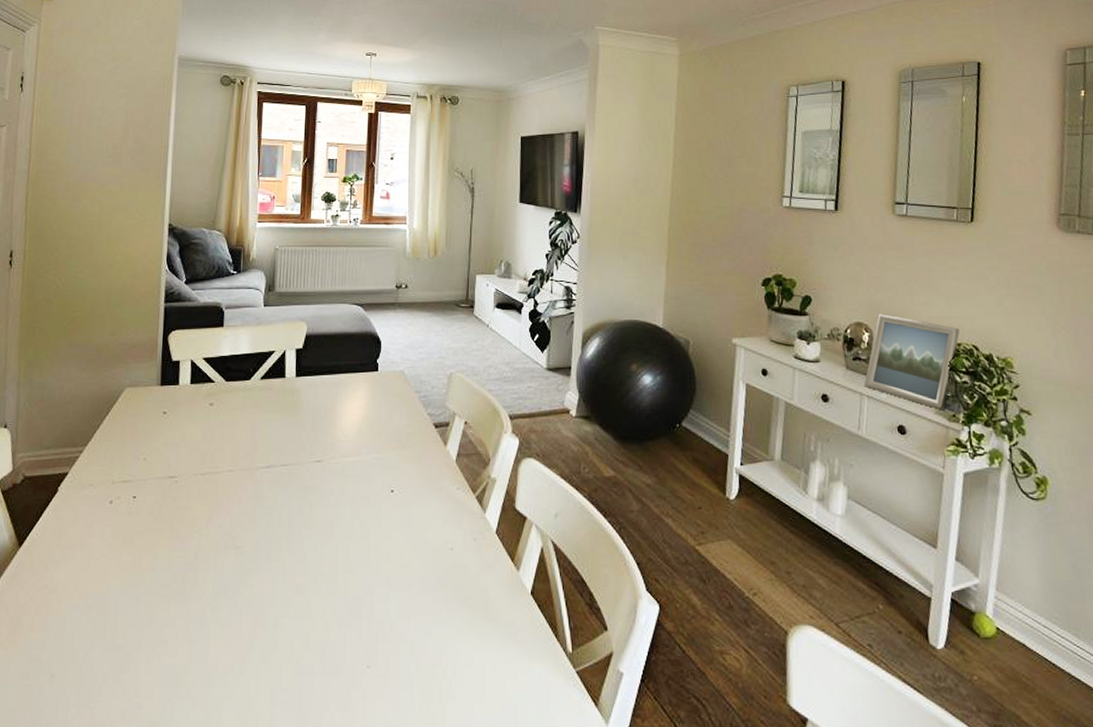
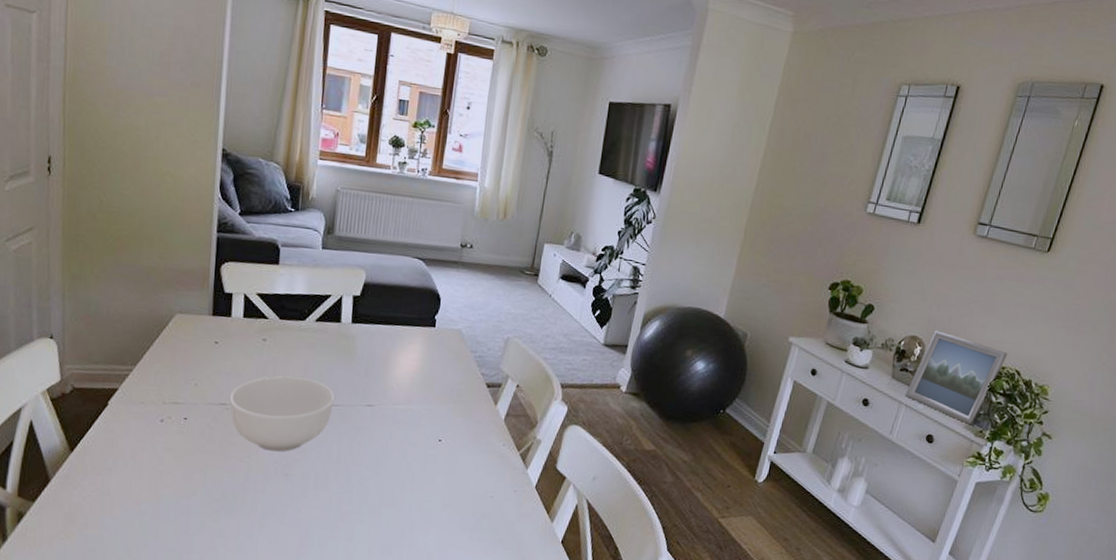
bowl: none [178,439,284,523] -> present [229,375,336,452]

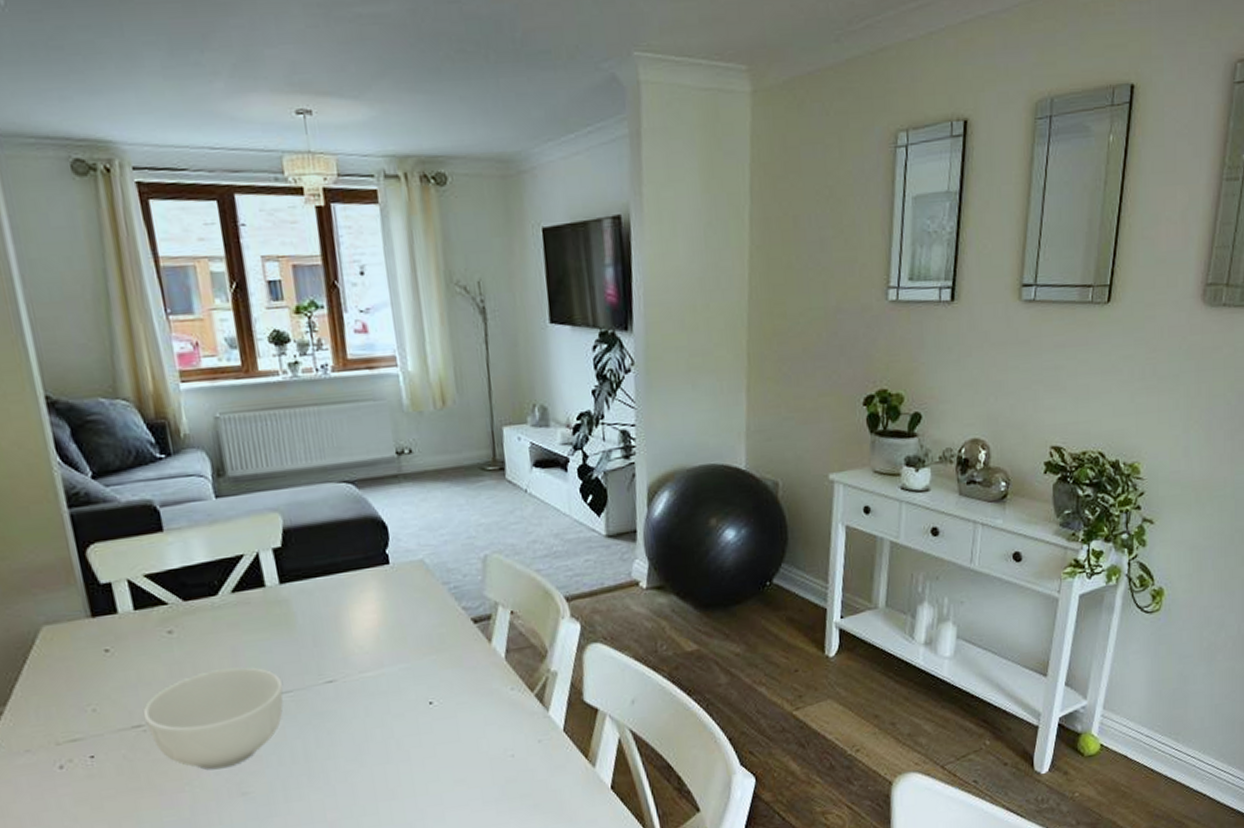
picture frame: present [904,329,1008,426] -> none [978,425,1087,530]

